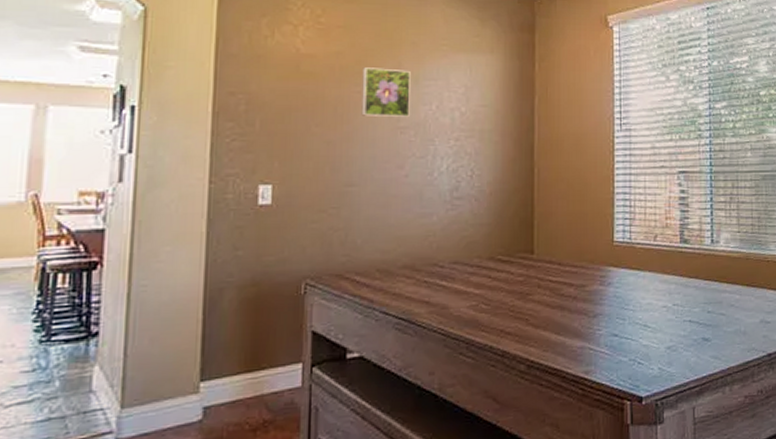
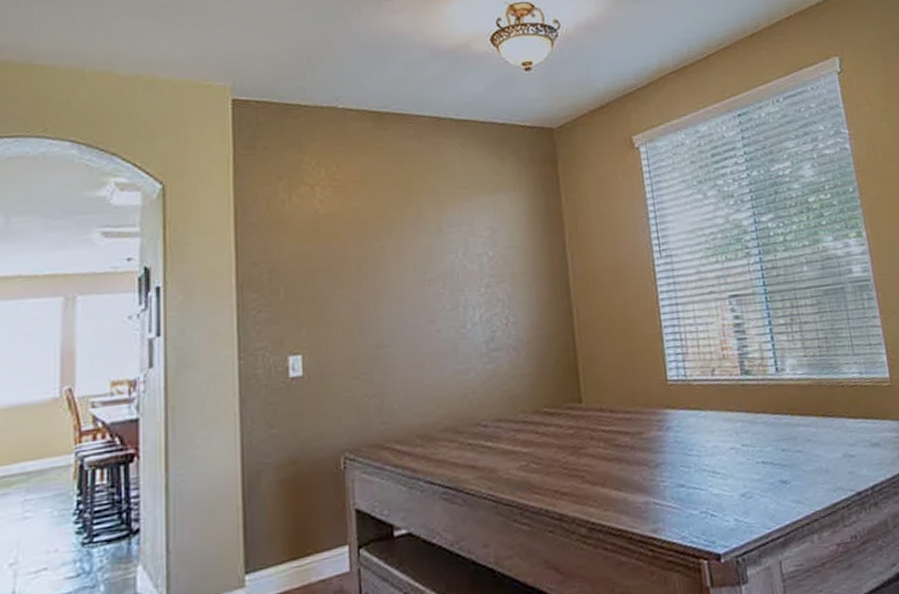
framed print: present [361,67,411,118] -> none [383,219,436,272]

